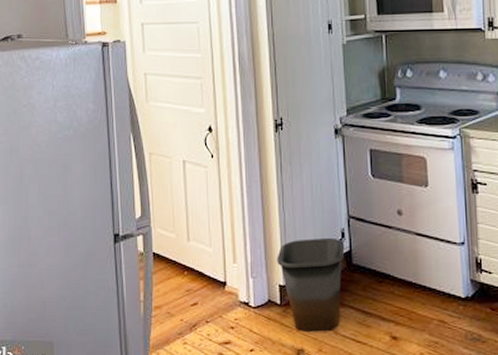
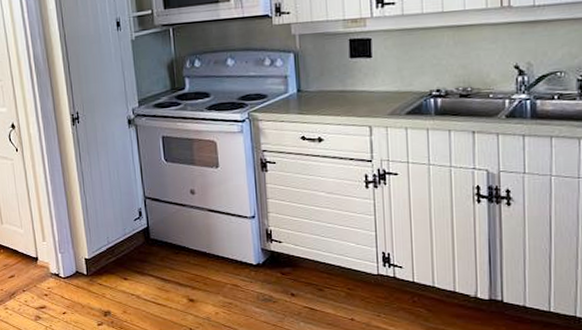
waste bin: present [277,237,345,332] -> none [81,216,143,297]

